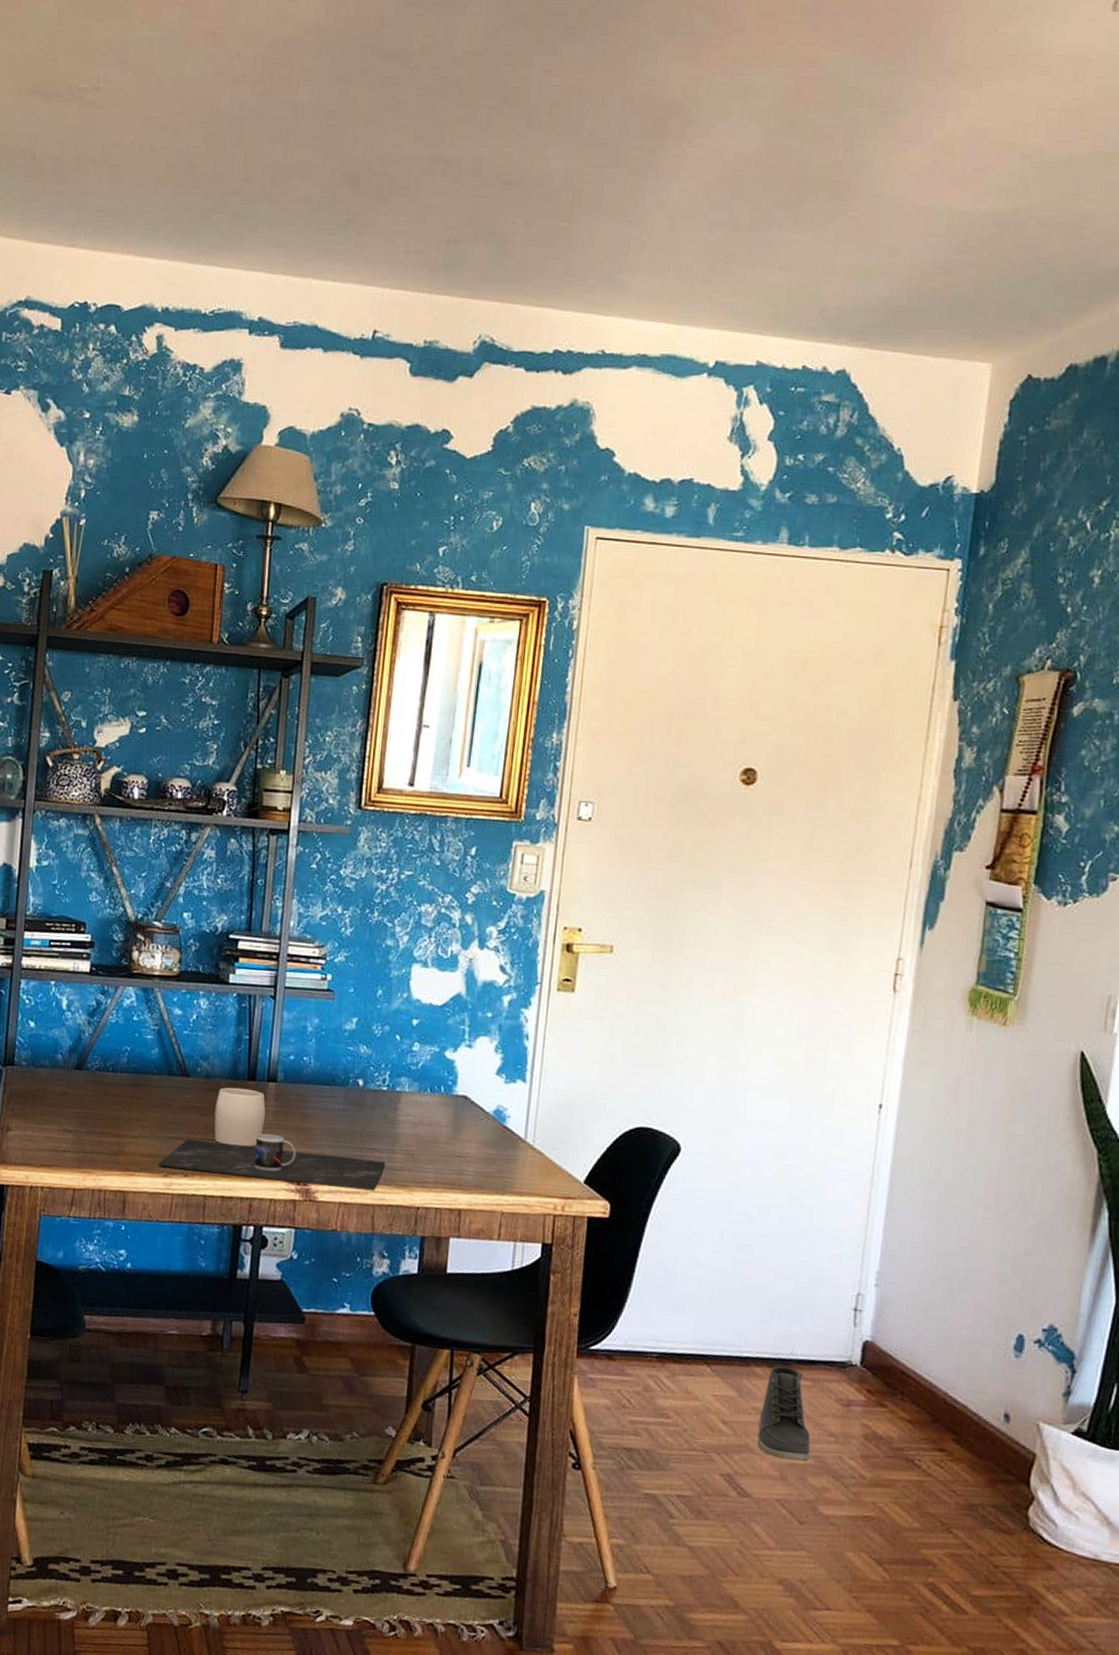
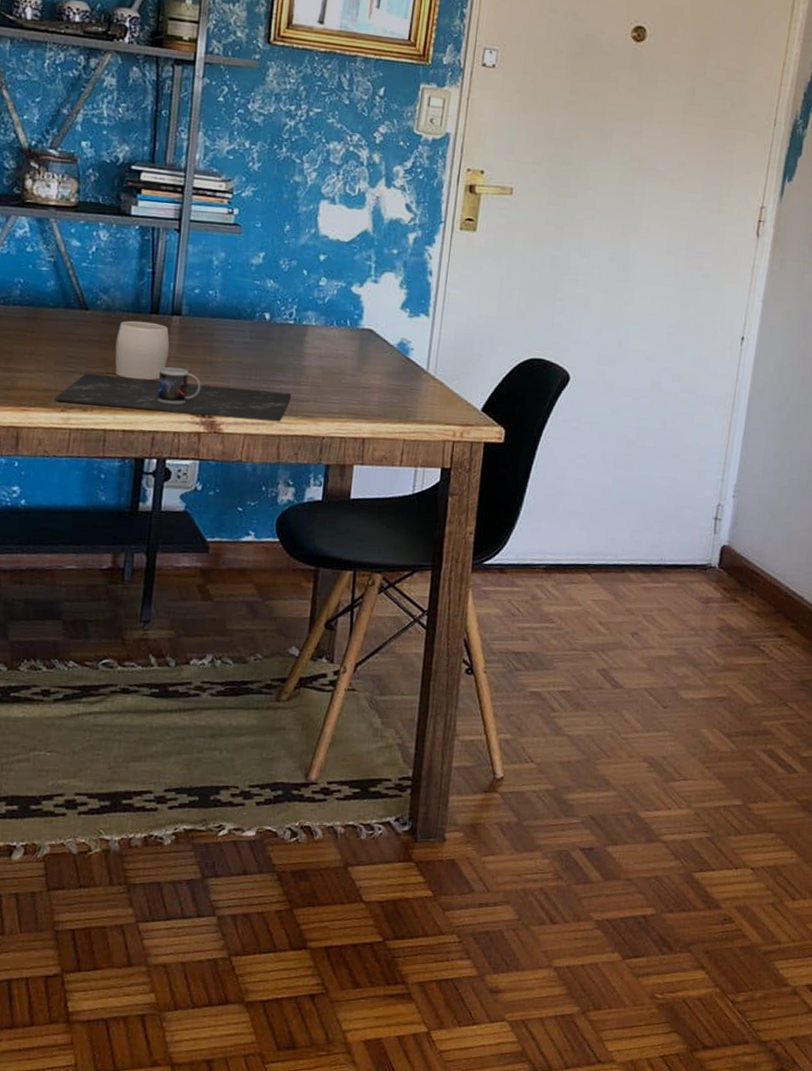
sneaker: present [757,1366,811,1462] -> none [629,571,675,654]

